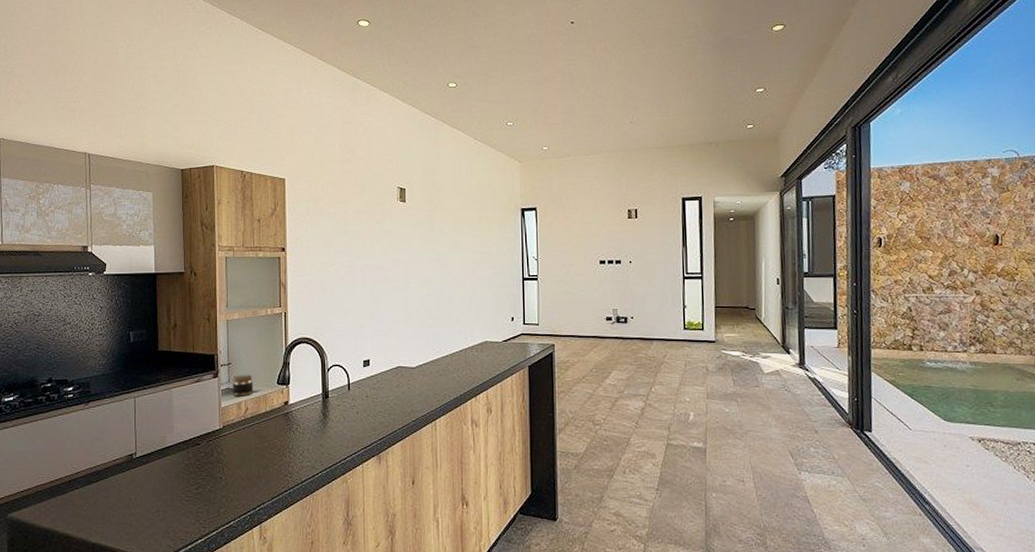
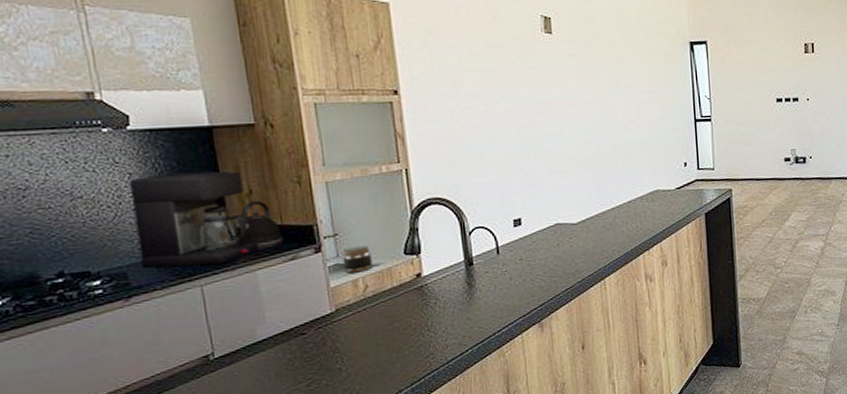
coffee maker: none [99,308,176,382] -> present [130,171,259,268]
kettle: none [162,332,193,372] -> present [234,200,283,249]

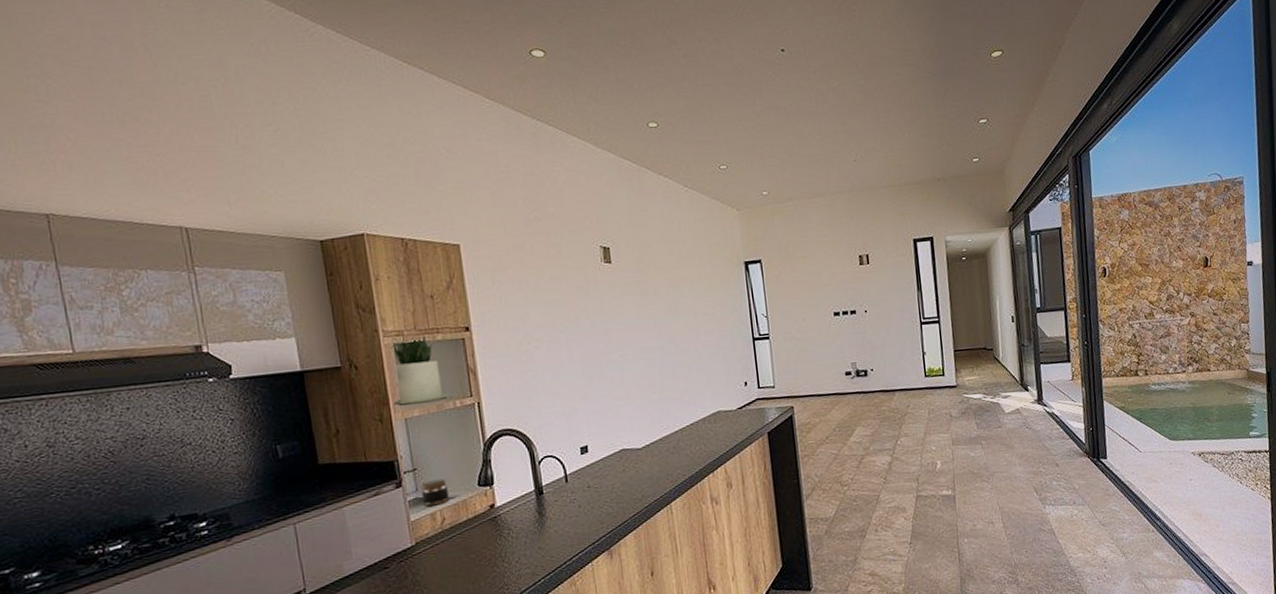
coffee maker: present [130,171,259,268] -> none [232,413,346,509]
kettle: present [234,200,283,249] -> none [323,439,367,487]
planter: none [311,96,374,168] -> present [391,335,449,406]

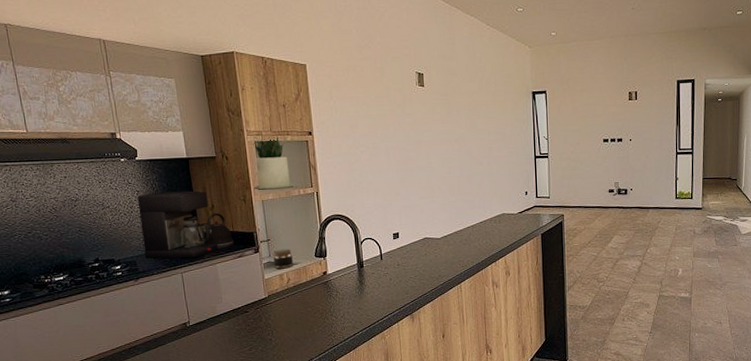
coffee maker: none [232,413,346,509] -> present [138,190,218,259]
kettle: none [323,439,367,487] -> present [202,212,234,249]

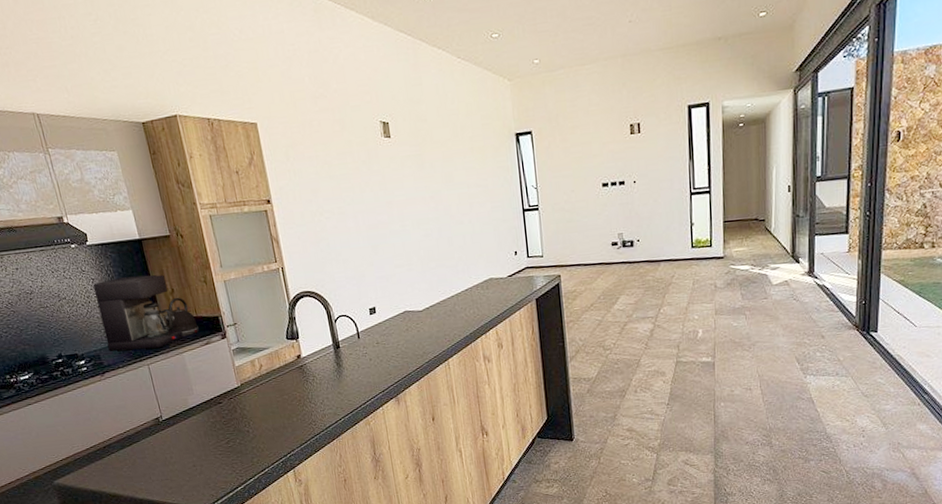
planter: present [252,136,295,190] -> none [208,207,258,270]
jar: present [273,249,293,269] -> none [241,332,264,355]

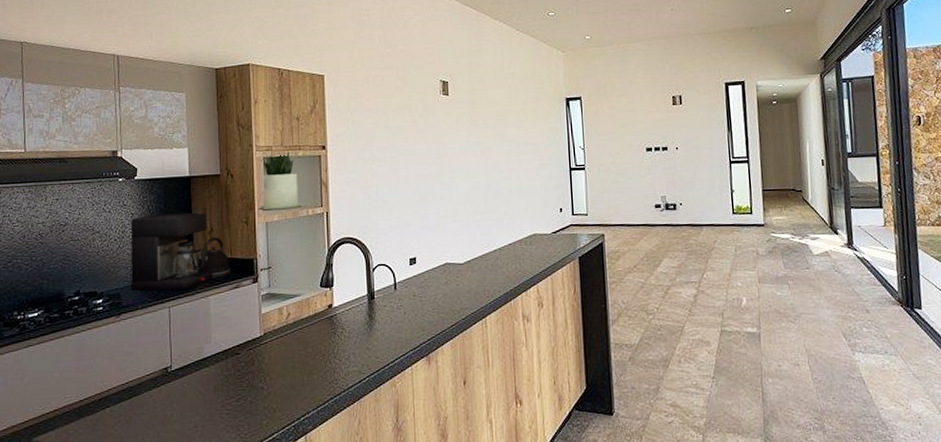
planter: none [208,207,258,270] -> present [257,151,303,211]

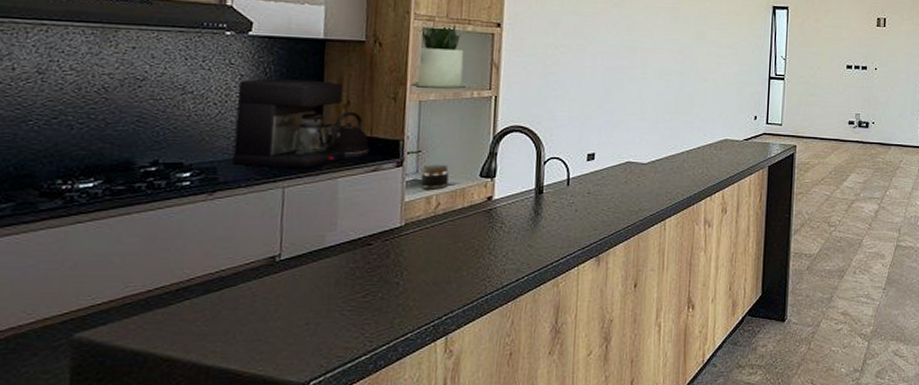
jar: none [273,277,295,302] -> present [420,164,449,190]

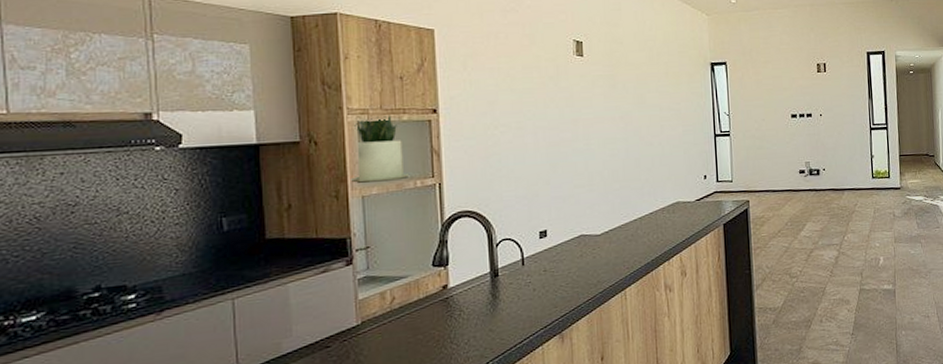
coffee maker: present [232,78,345,169] -> none [176,186,292,282]
kettle: present [326,111,369,158] -> none [271,214,316,262]
jar: present [420,164,449,190] -> none [372,257,401,286]

